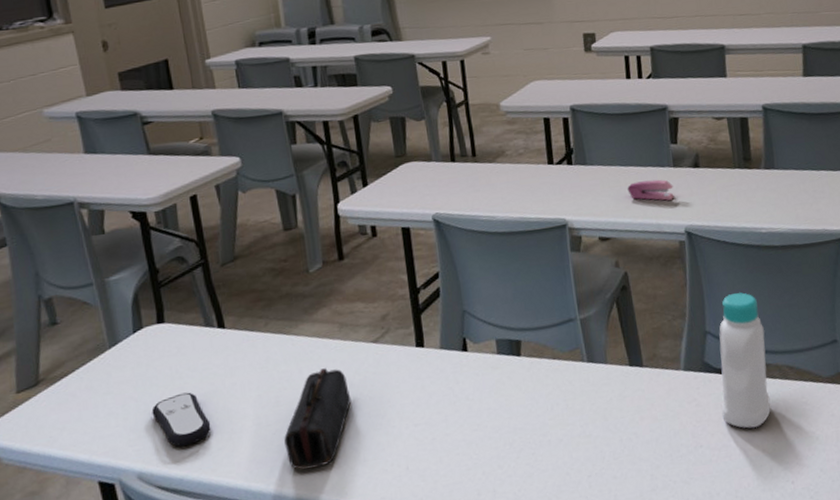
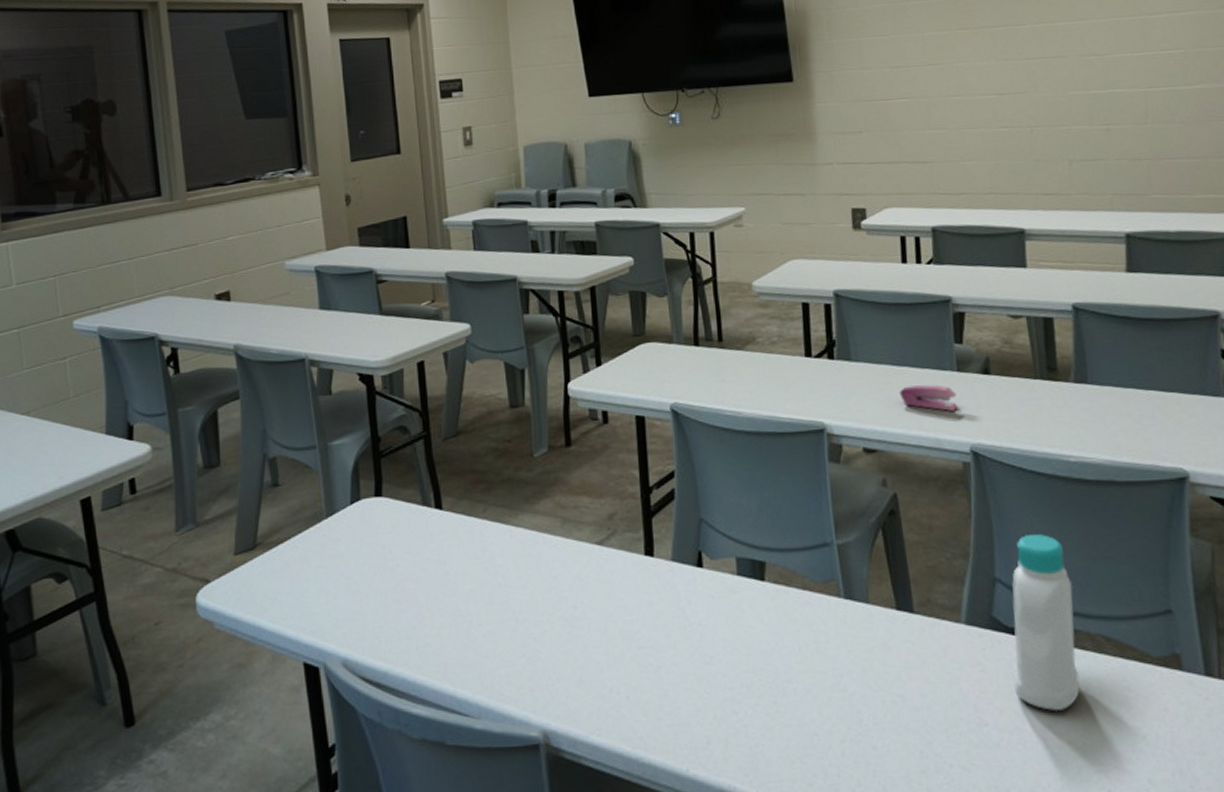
remote control: present [151,392,211,447] -> none [362,576,420,637]
pencil case: present [284,368,352,470] -> none [495,567,570,682]

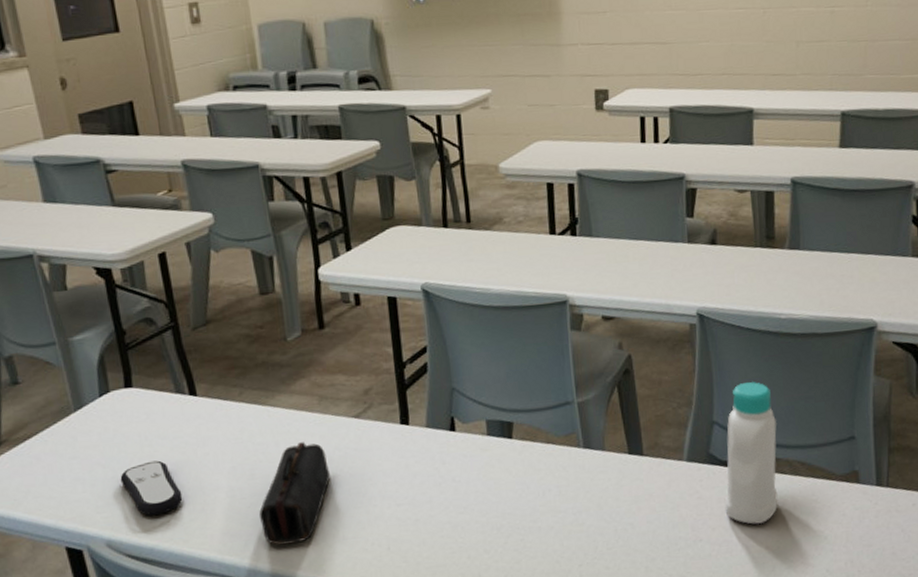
remote control: none [362,576,420,637] -> present [120,460,183,516]
pencil case: none [495,567,570,682] -> present [259,442,331,545]
stapler: present [899,384,958,411] -> none [636,256,687,279]

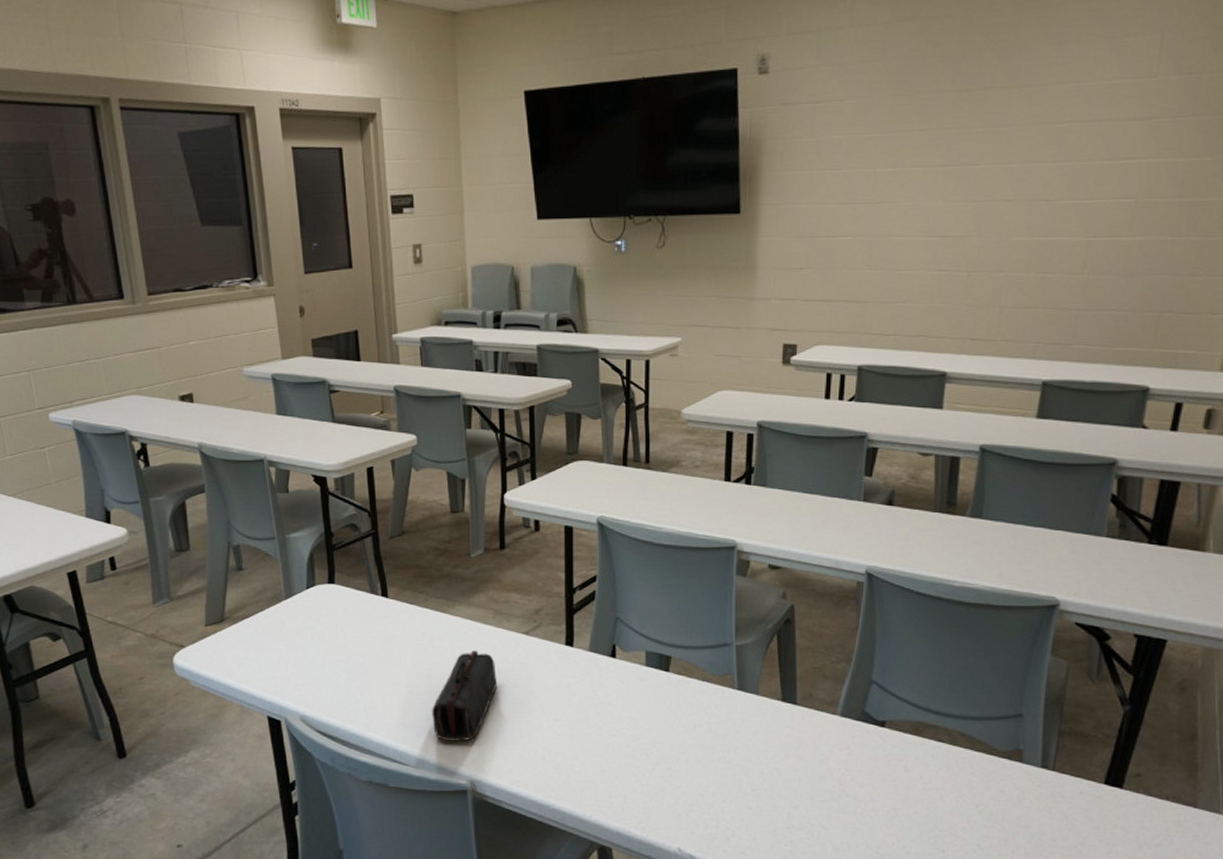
remote control: present [120,460,183,516] -> none [317,651,368,699]
bottle: present [724,382,778,524] -> none [875,646,938,788]

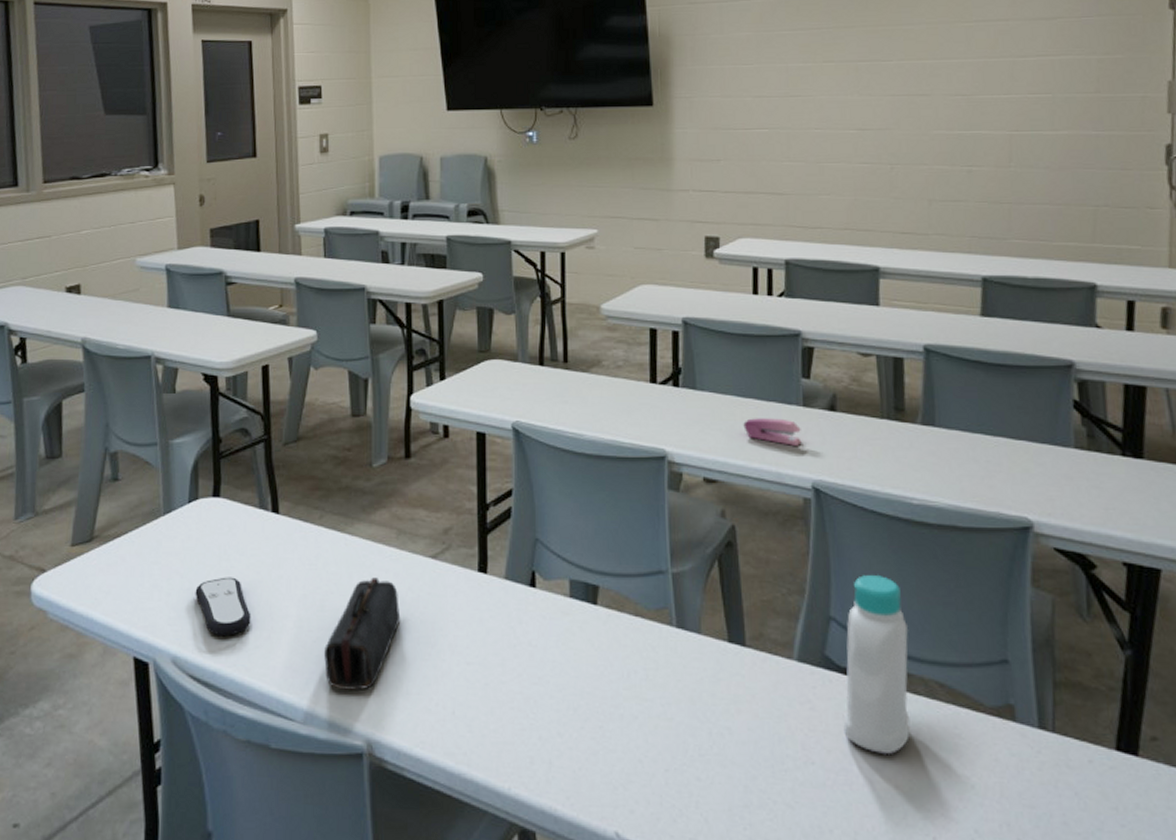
remote control: none [317,651,368,699] -> present [195,577,251,637]
stapler: none [808,512,860,536] -> present [743,418,802,446]
bottle: none [875,646,938,788] -> present [843,575,911,754]

